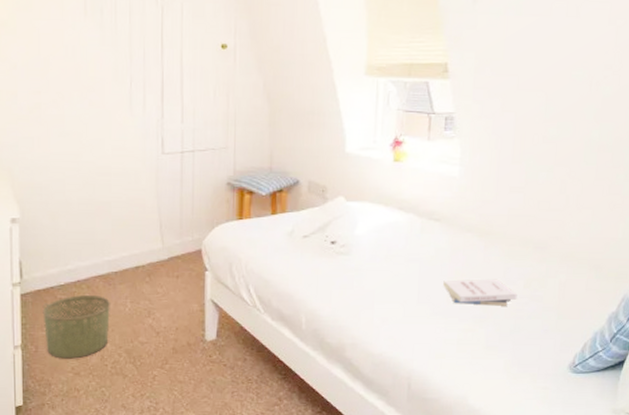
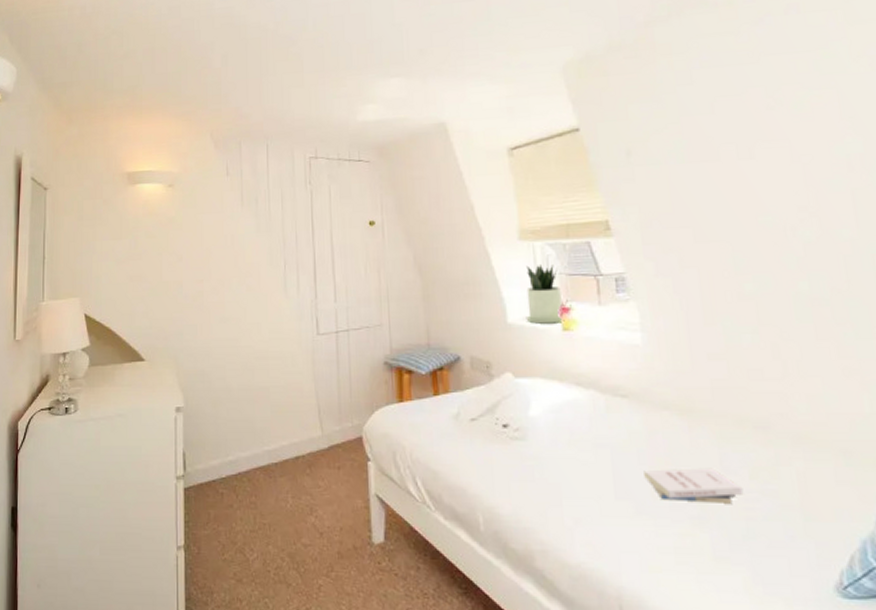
basket: present [42,295,111,359] -> none [205,489,273,563]
planter: none [362,100,397,155] -> present [526,264,565,324]

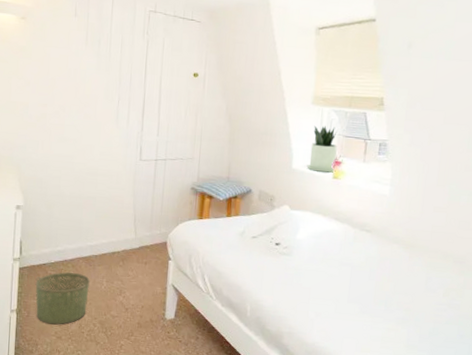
basket: none [205,489,273,563] -> present [35,272,91,325]
books: present [644,468,744,503] -> none [371,284,437,311]

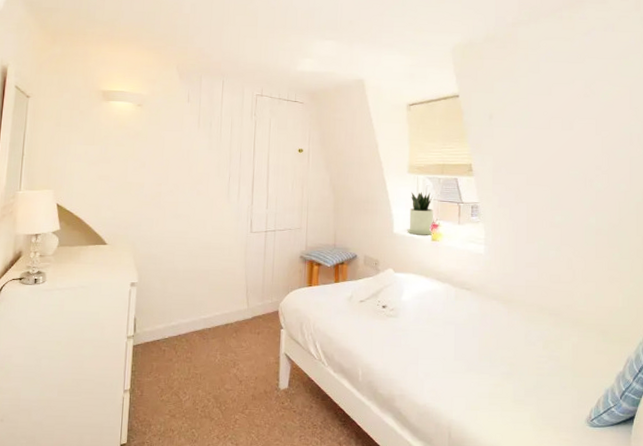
basket: present [35,272,91,325] -> none [149,347,205,403]

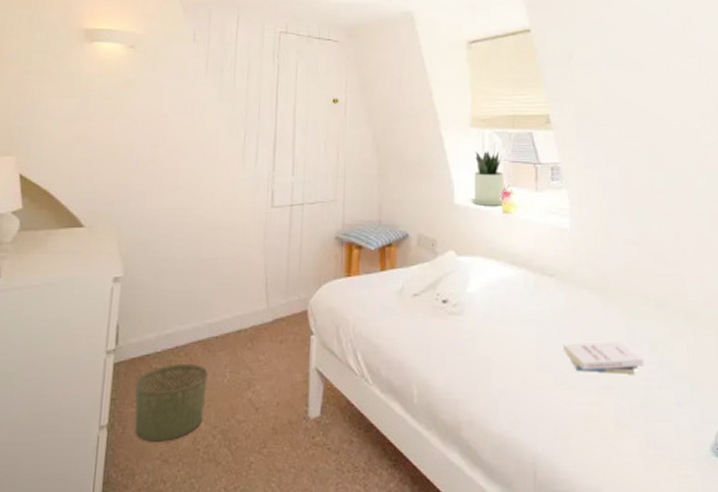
basket: none [149,347,205,403] -> present [134,364,210,442]
books: none [475,340,538,364] -> present [563,342,644,374]

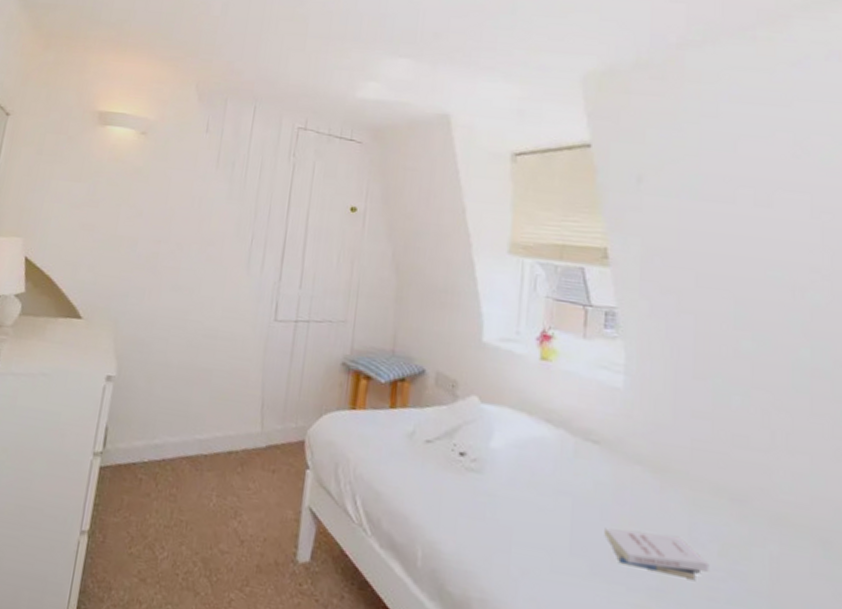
basket: present [134,364,210,442] -> none [115,477,195,559]
planter: present [471,151,505,206] -> none [503,282,545,351]

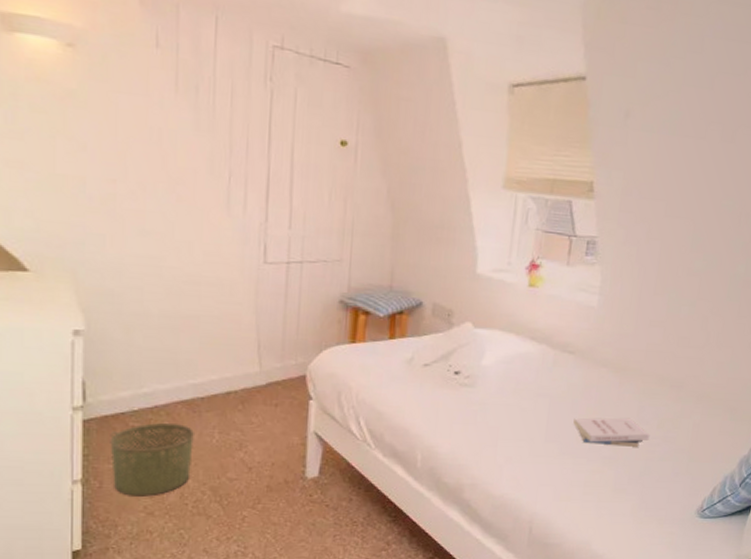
basket: none [115,477,195,559] -> present [110,423,196,497]

